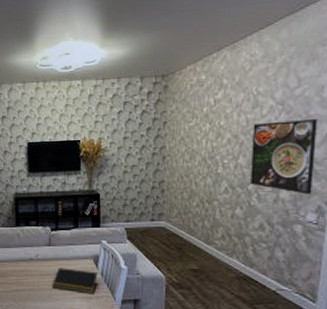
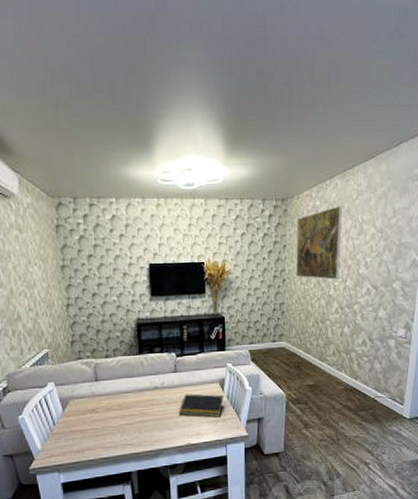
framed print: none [177,78,233,157] -> present [296,205,343,280]
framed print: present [250,118,318,194] -> none [356,245,407,313]

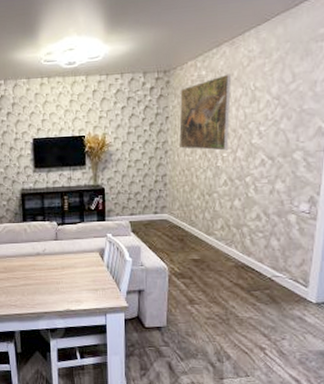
notepad: present [178,394,224,417] -> none [59,261,104,286]

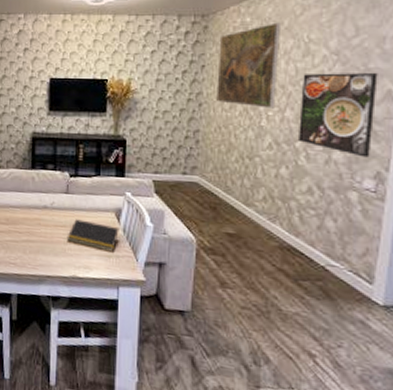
notepad: none [59,261,104,286] -> present [66,219,119,252]
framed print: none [248,112,311,186] -> present [299,72,378,158]

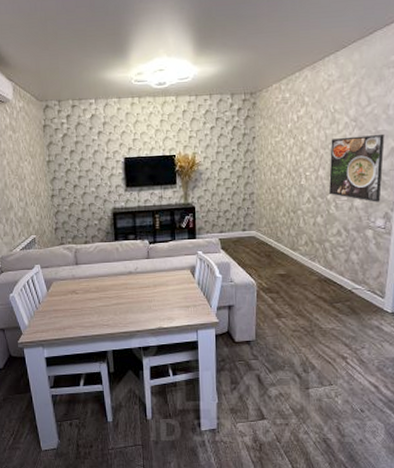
notepad: present [66,219,119,252] -> none [151,279,195,303]
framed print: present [216,22,282,109] -> none [265,96,313,170]

